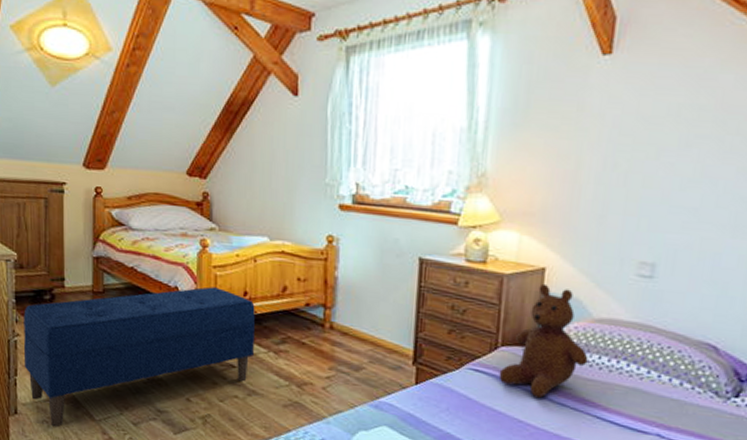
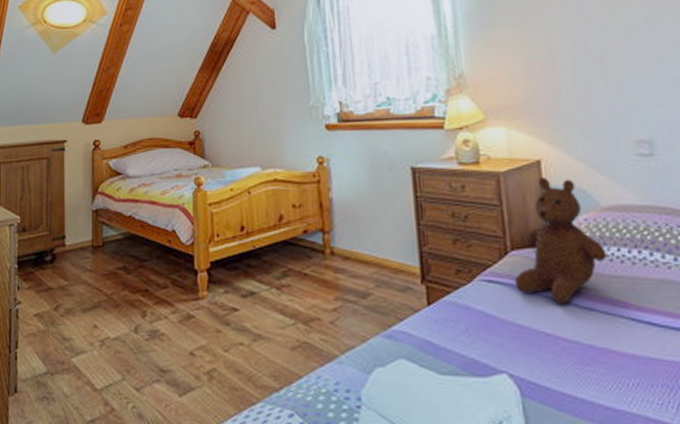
bench: present [23,287,255,427] -> none [24,226,256,403]

